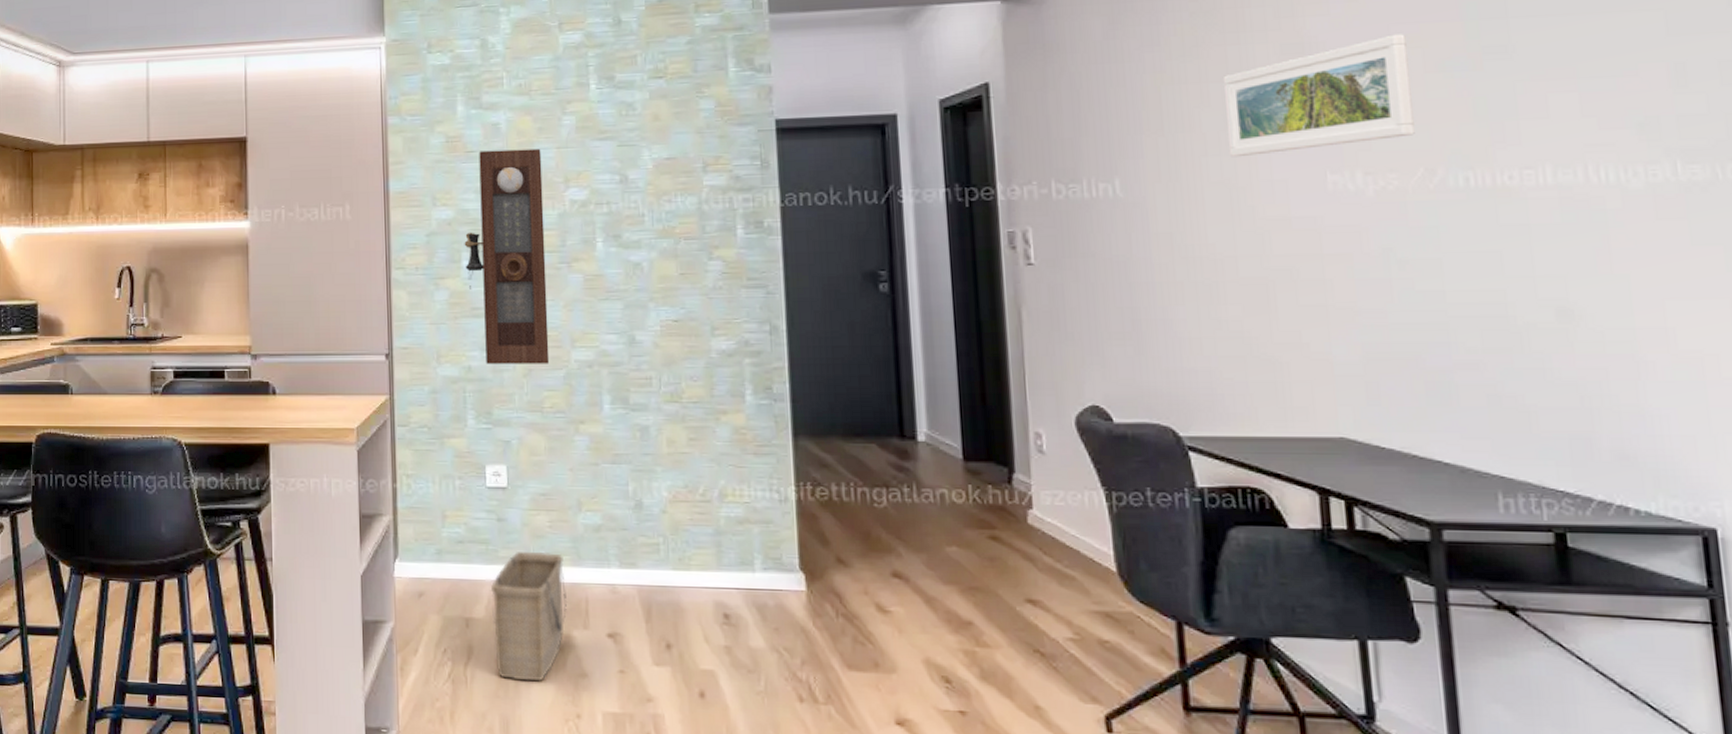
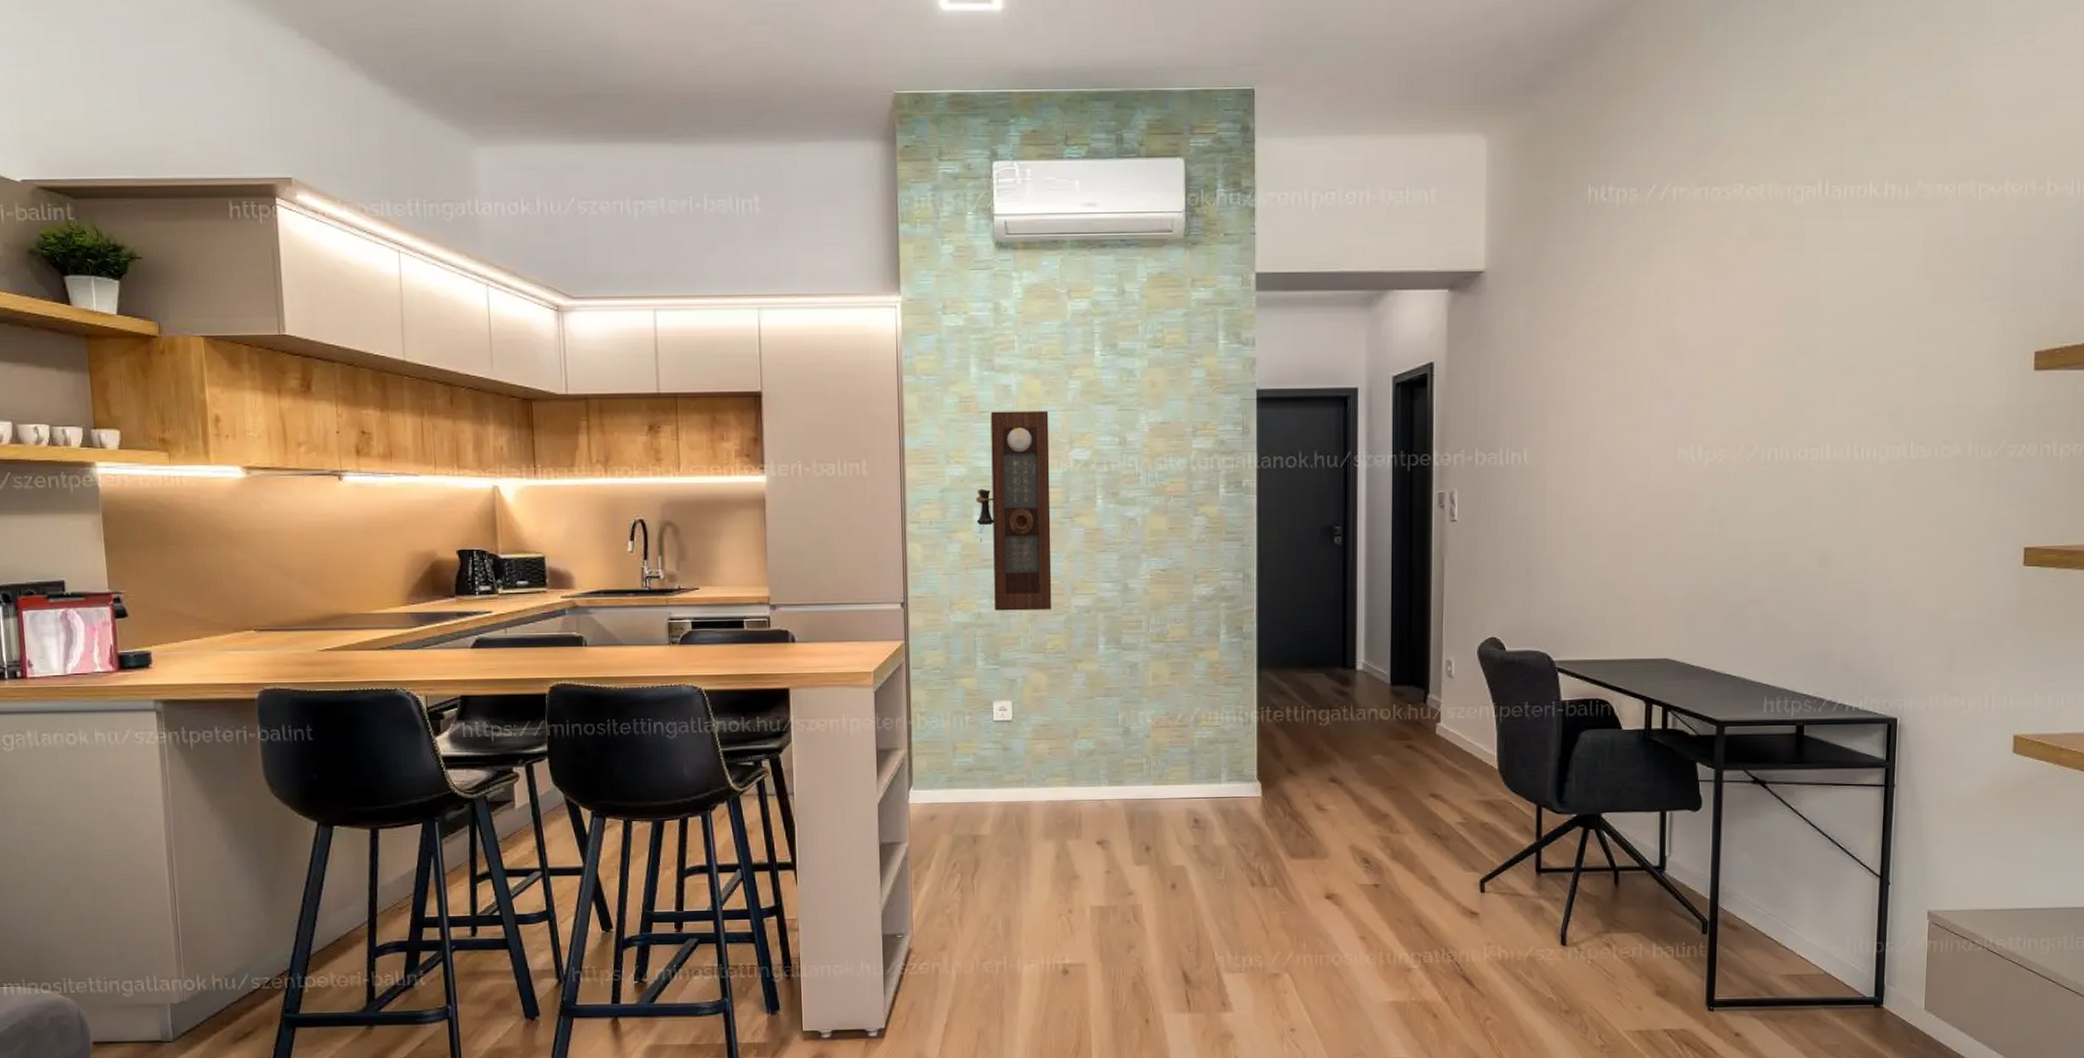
basket: present [490,551,567,682] -> none [995,775,1062,886]
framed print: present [1222,34,1415,158] -> none [1610,333,1745,433]

